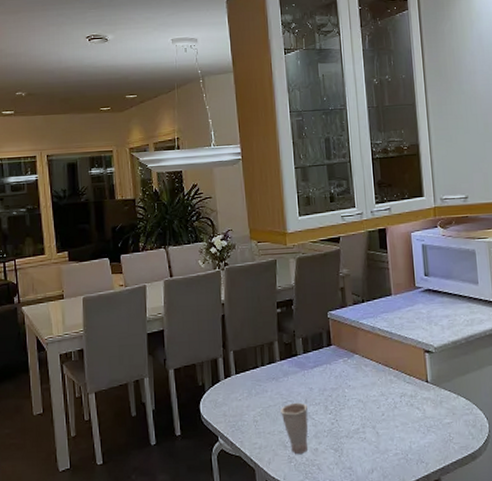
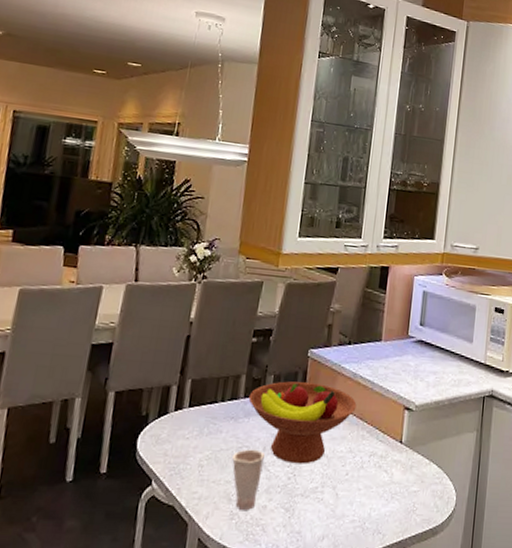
fruit bowl: none [284,340,380,411] -> present [248,381,357,464]

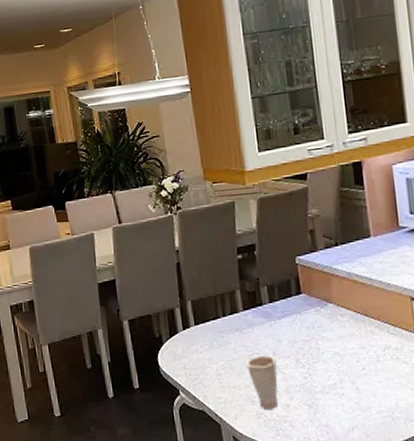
fruit bowl: present [248,381,357,464] -> none [247,287,359,365]

